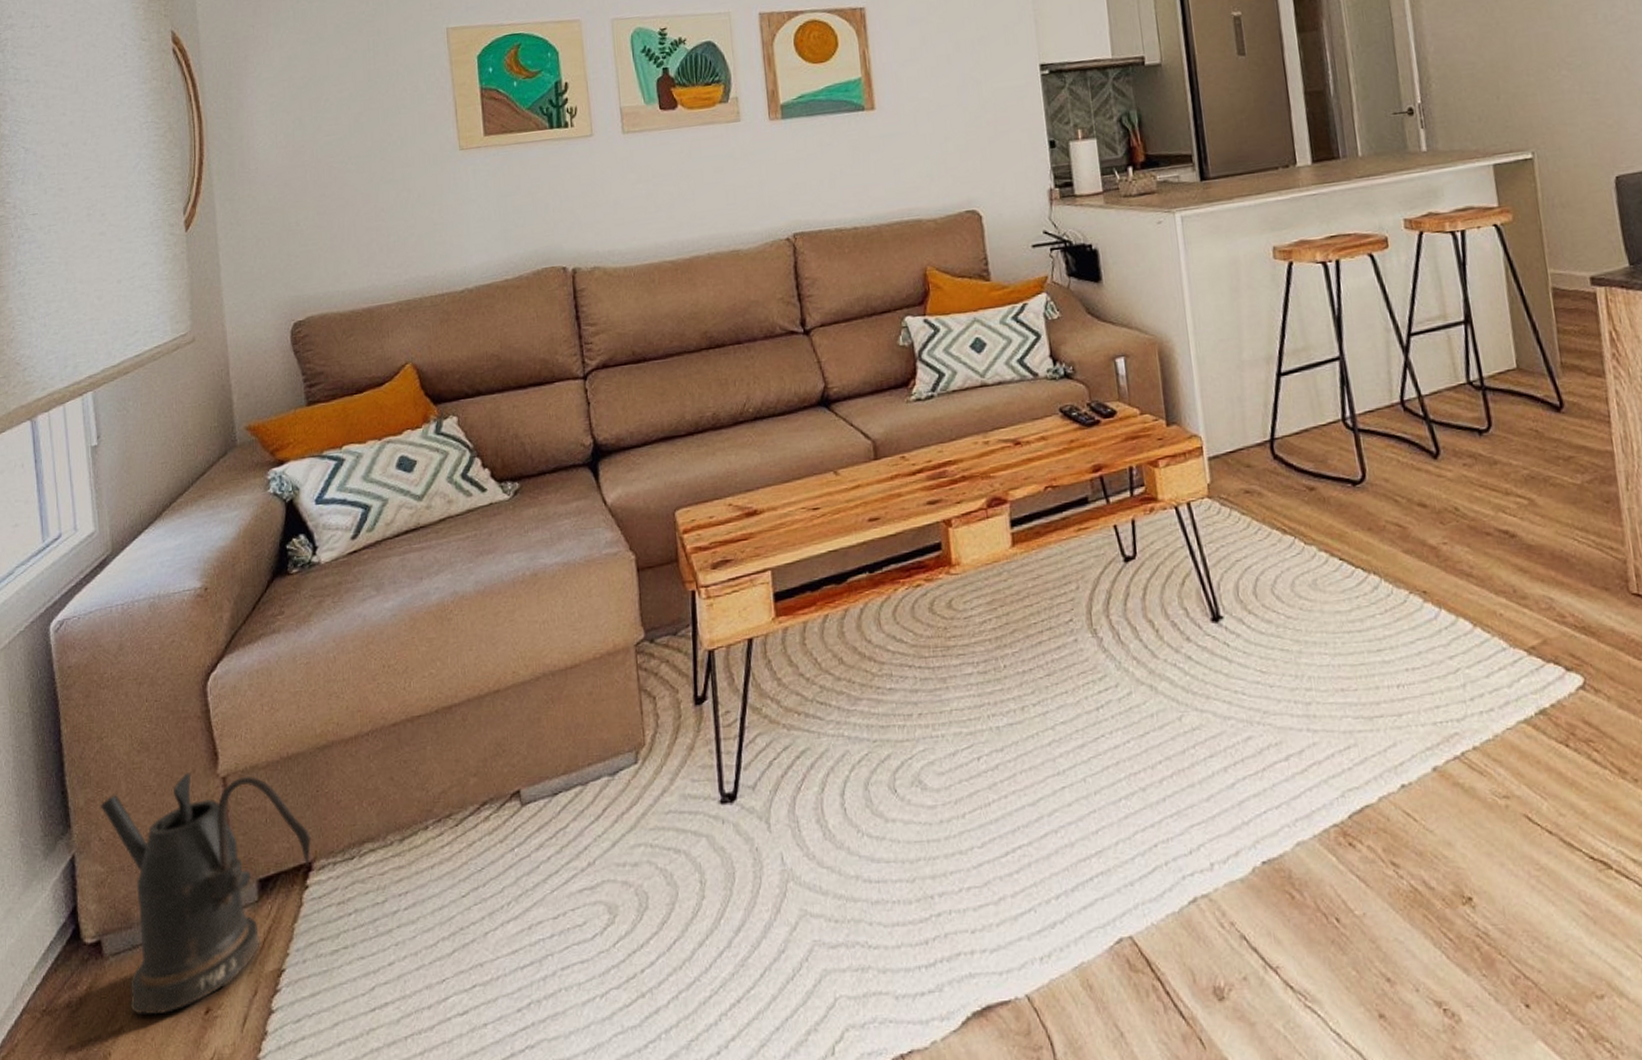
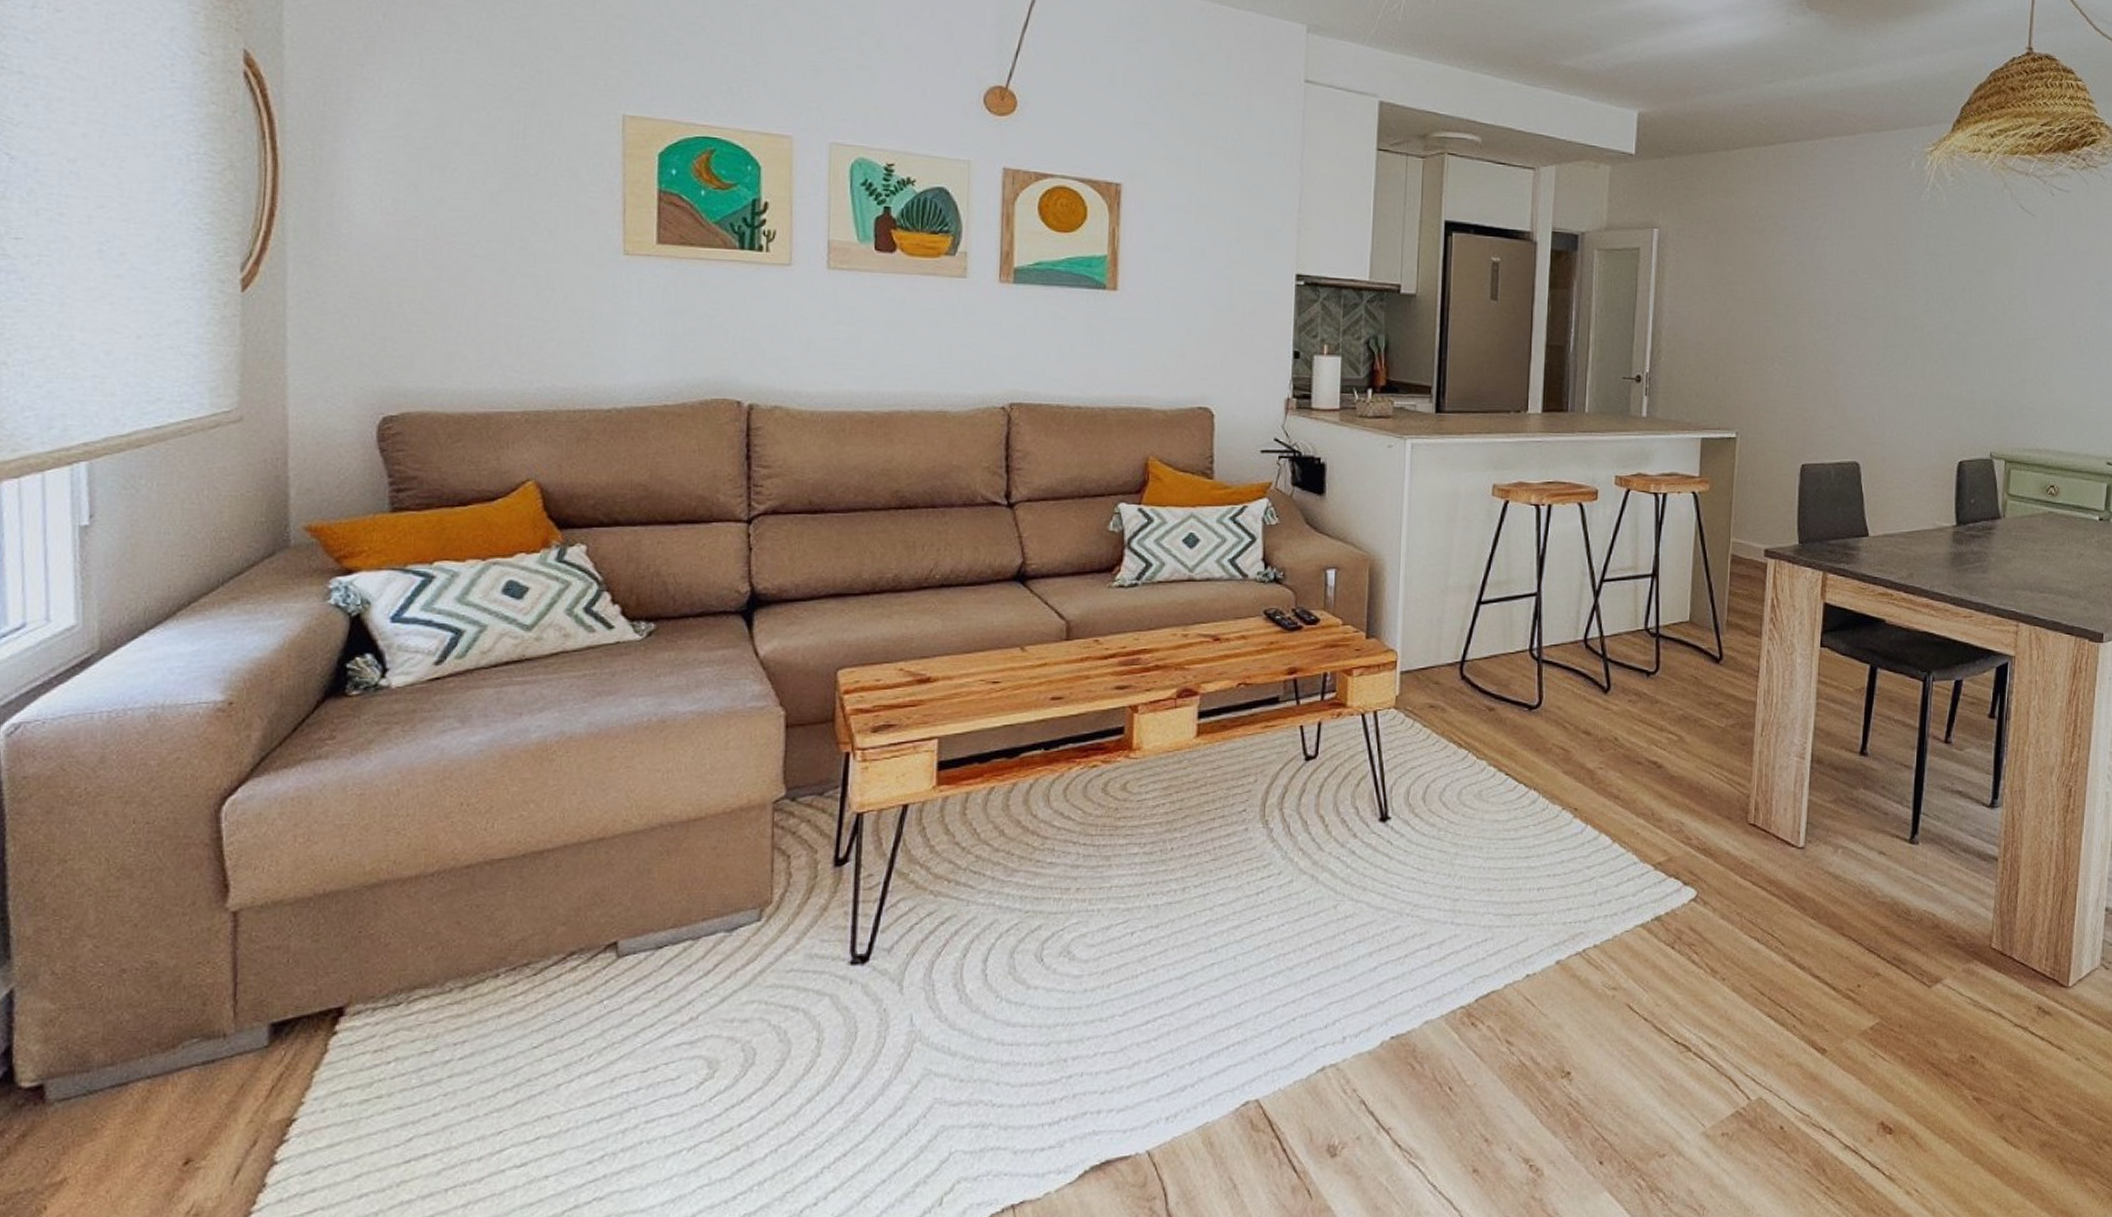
watering can: present [100,773,312,1015] -> none [56,905,347,1166]

